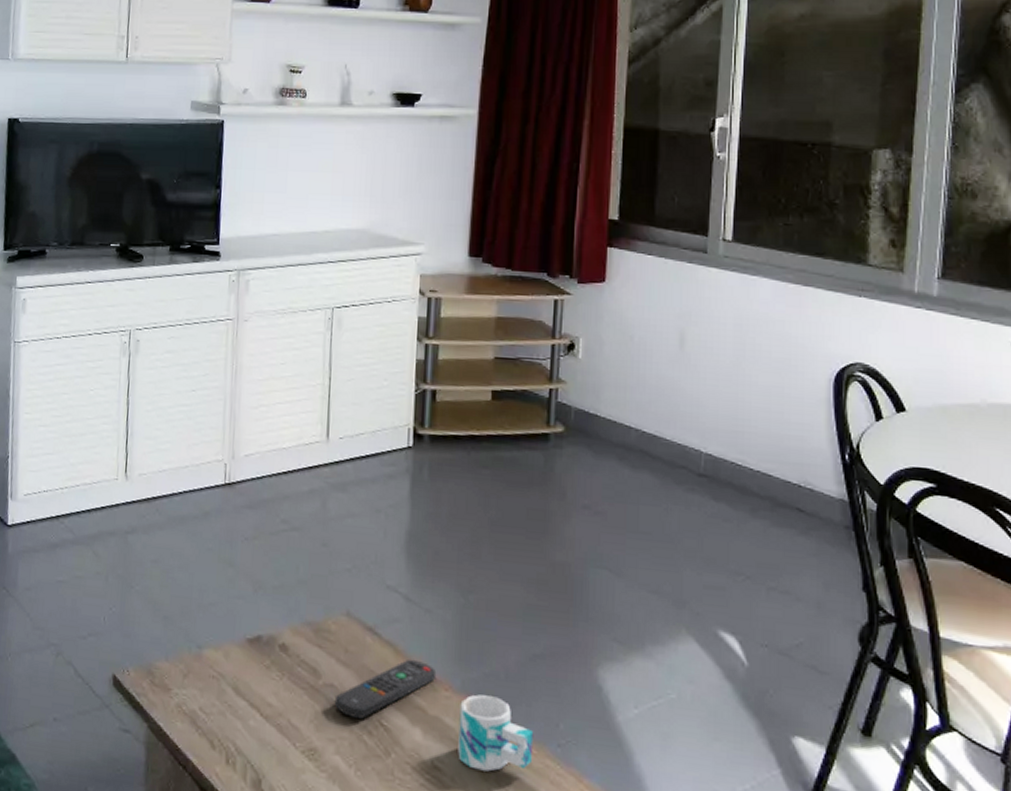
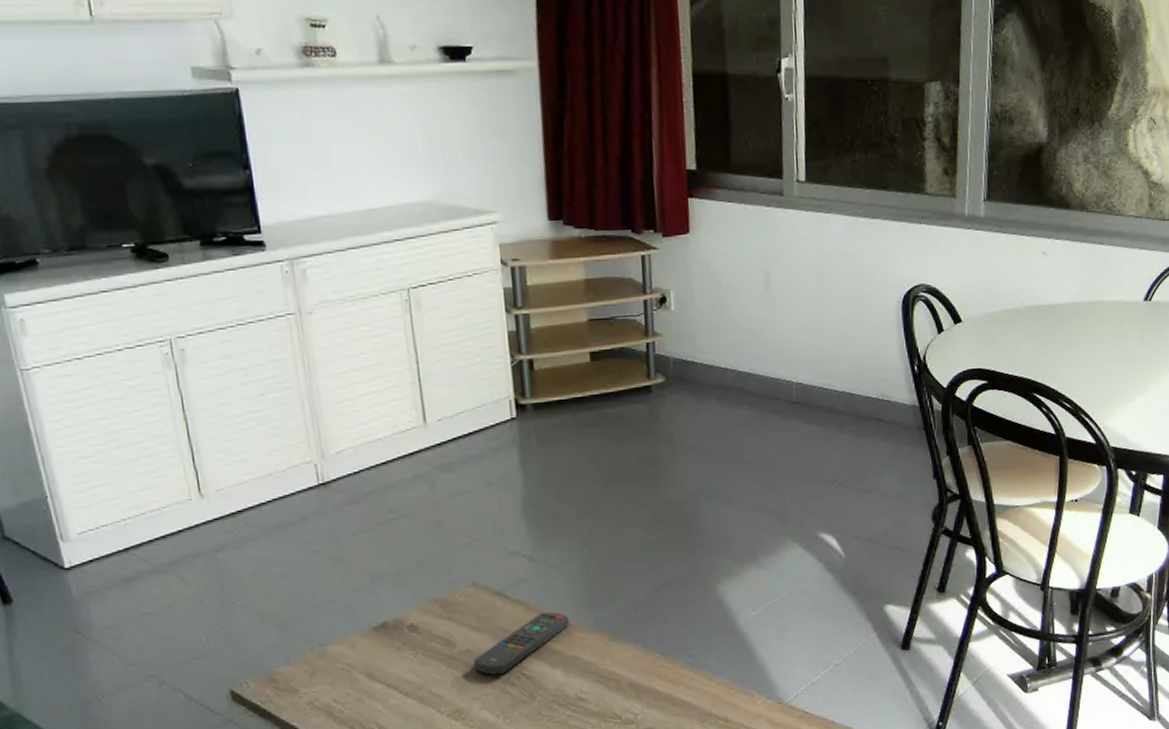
mug: present [458,694,534,772] -> none [595,627,668,692]

